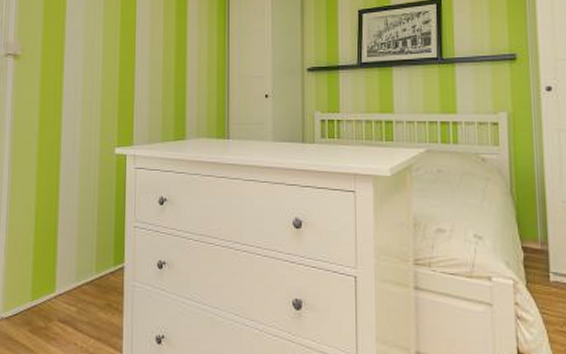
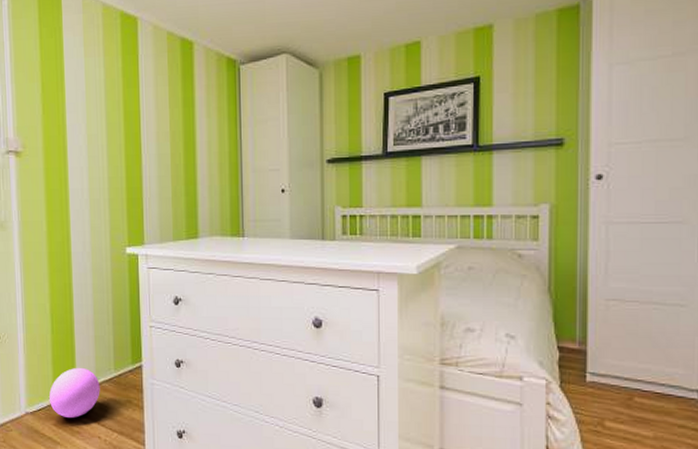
ball: none [27,269,80,324] -> present [49,367,100,419]

